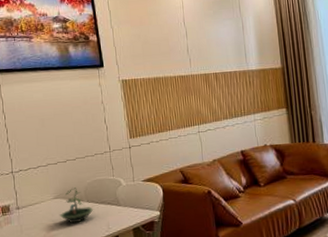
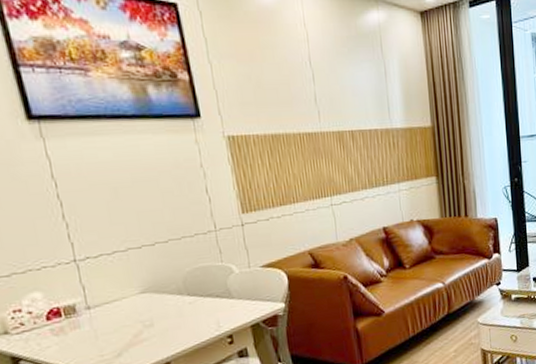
terrarium: present [59,187,94,224] -> none [149,278,198,324]

